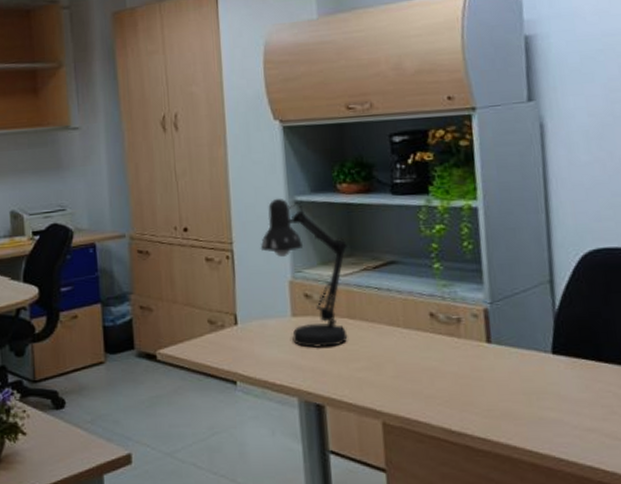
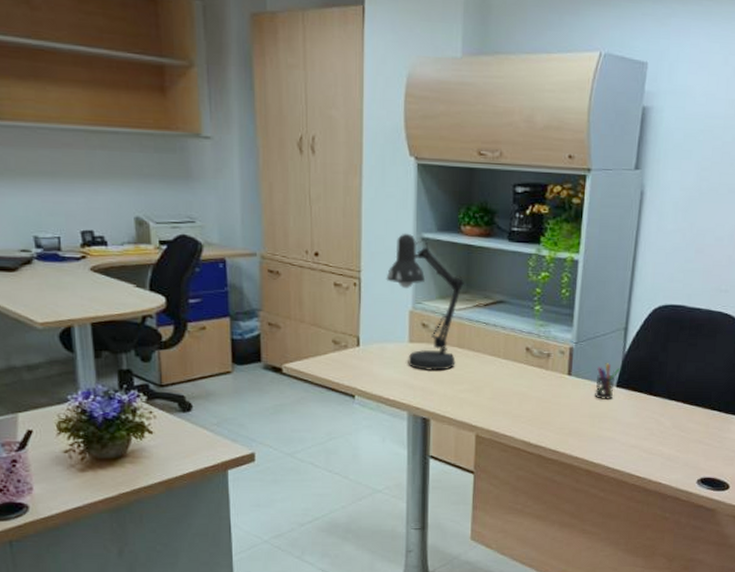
pen holder: none [523,325,553,371] -> present [595,363,620,399]

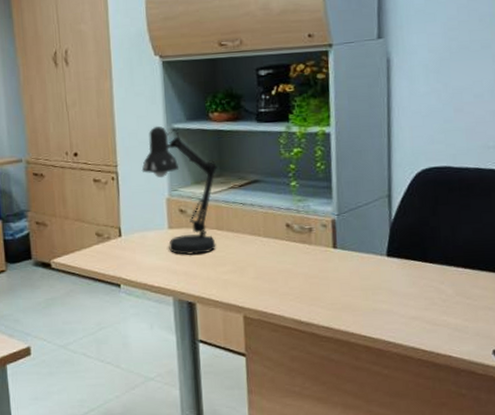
pen holder: present [595,363,620,399] -> none [364,232,389,271]

